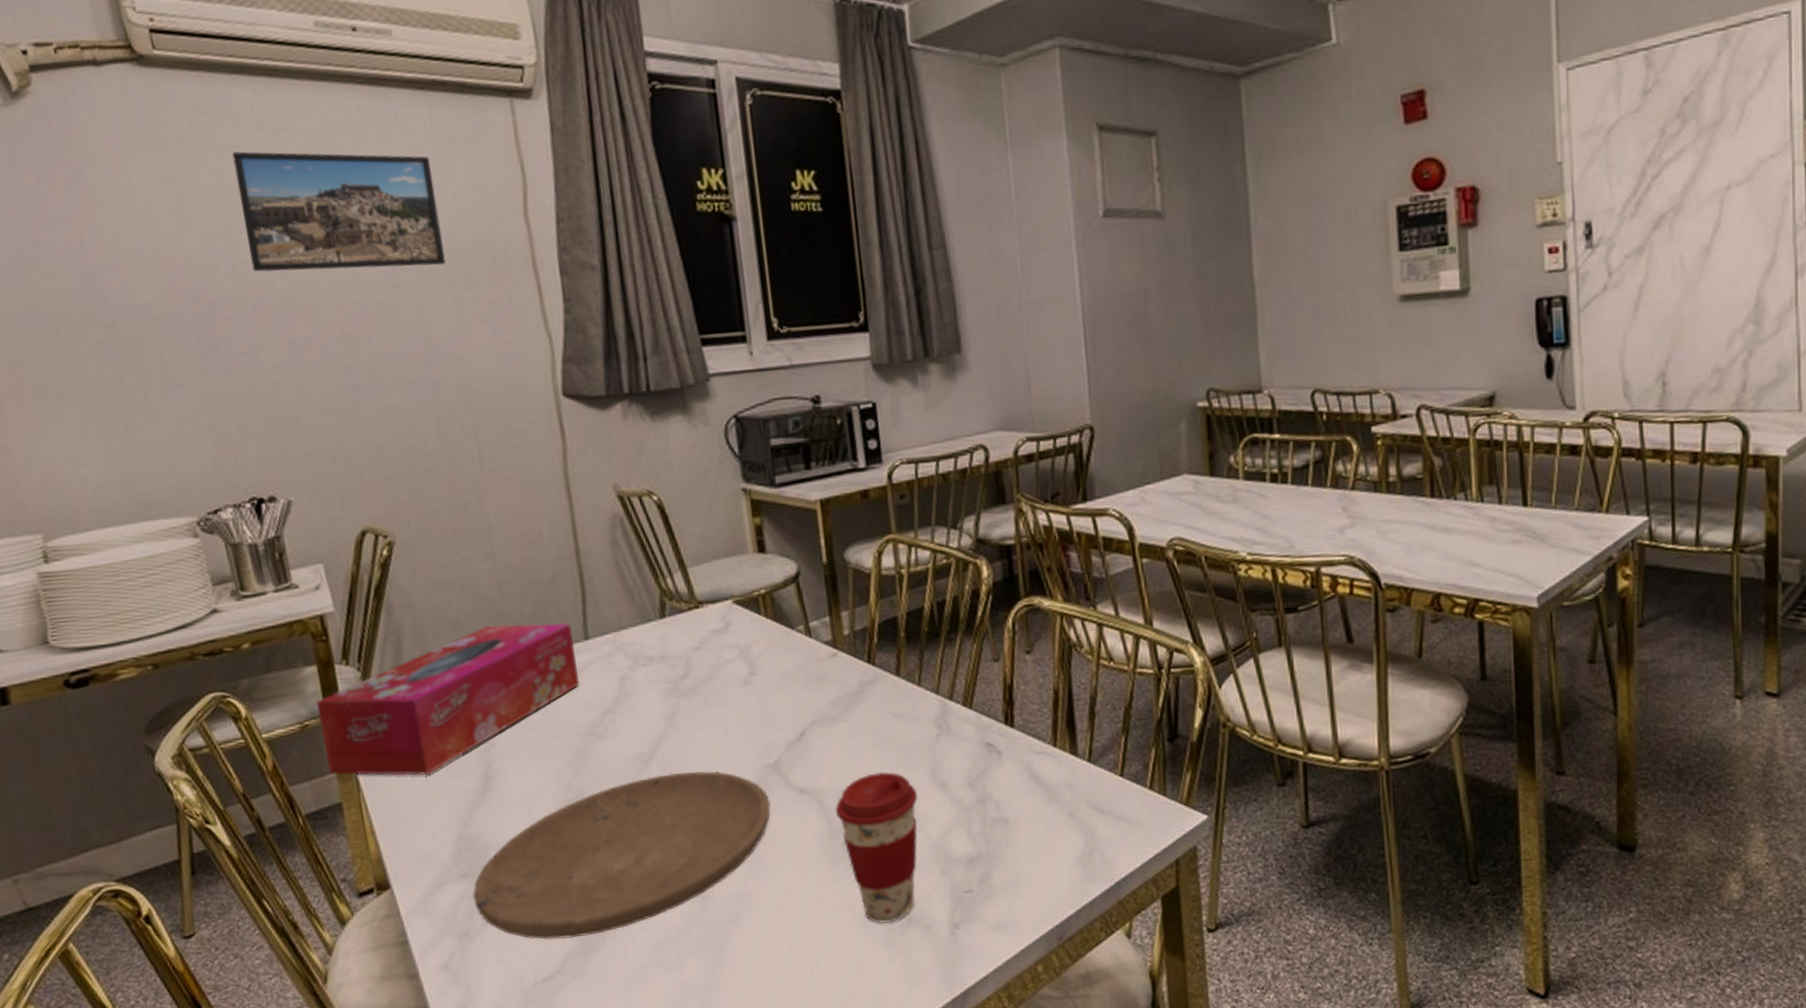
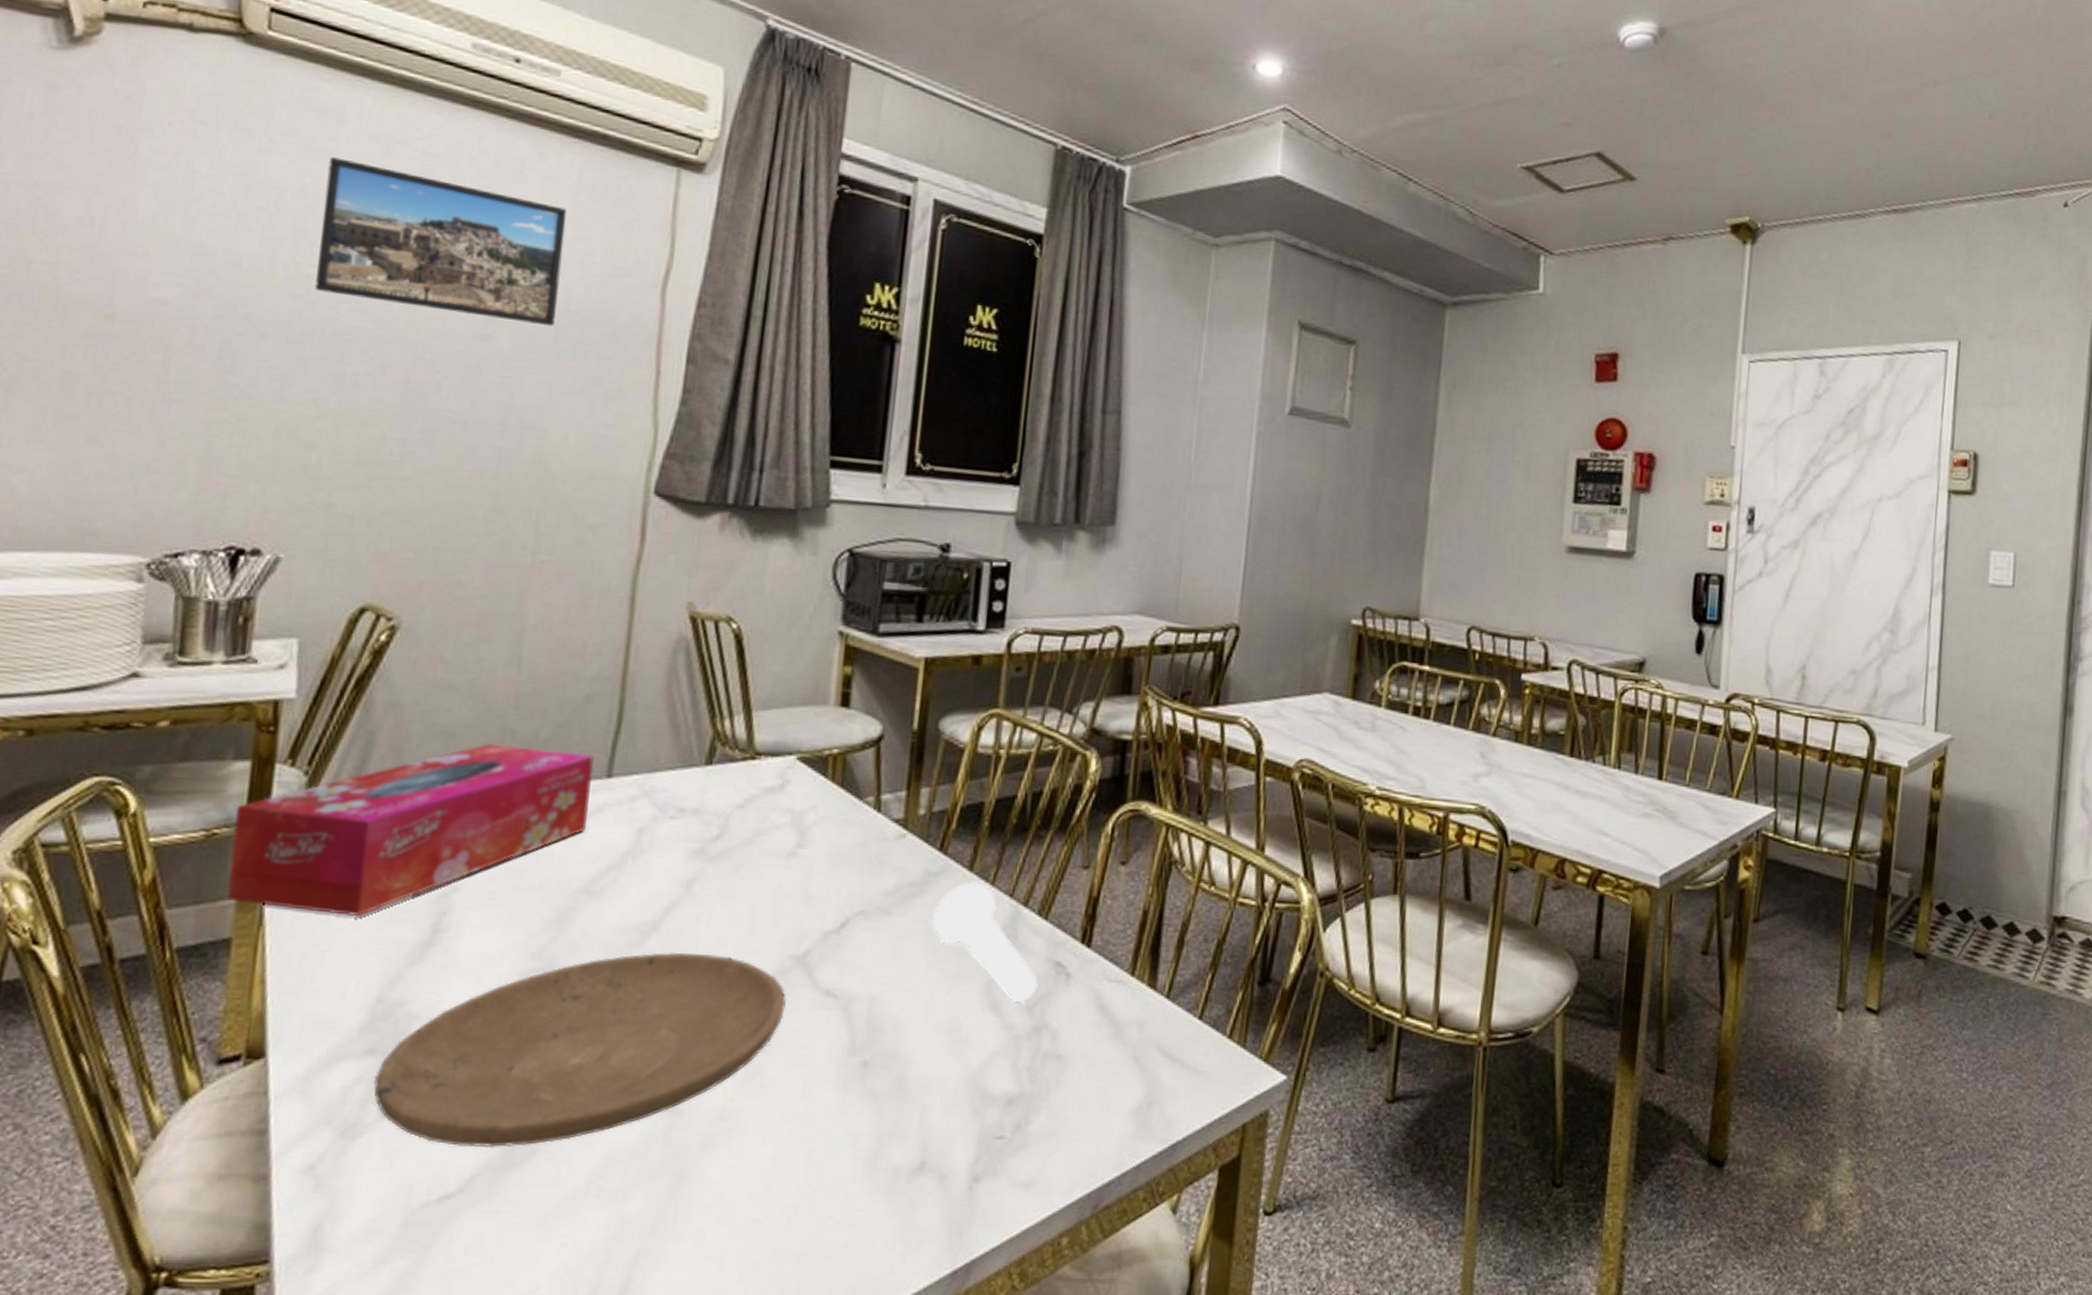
coffee cup: present [835,771,919,923] -> none [862,980,965,1167]
spoon: none [874,685,975,781] -> present [931,882,1038,1003]

